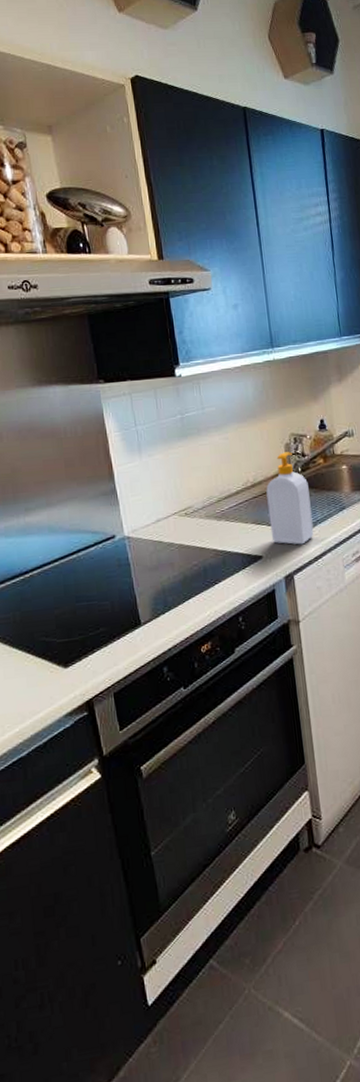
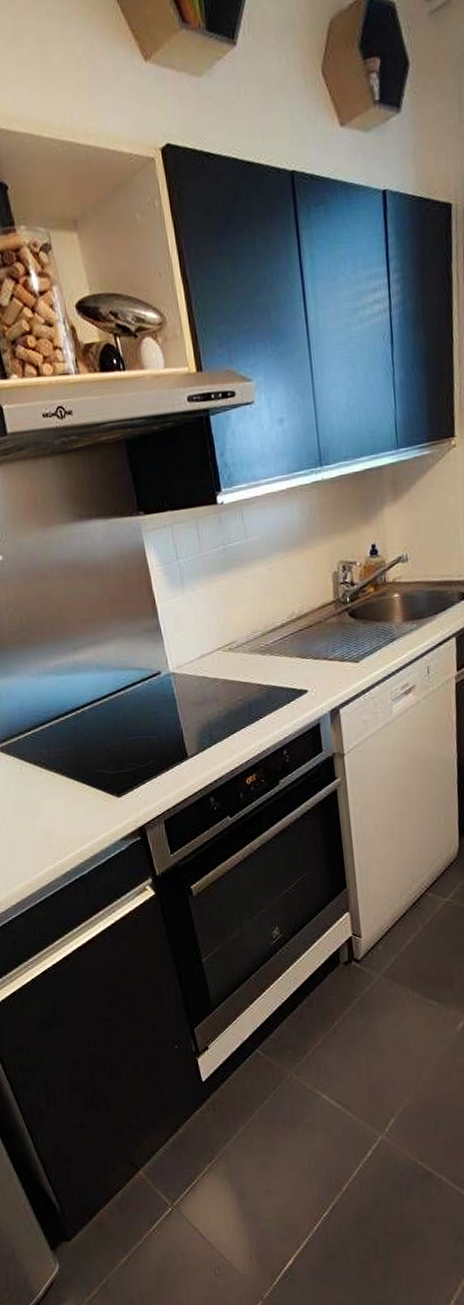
soap bottle: present [266,451,314,545] -> none [312,581,362,679]

